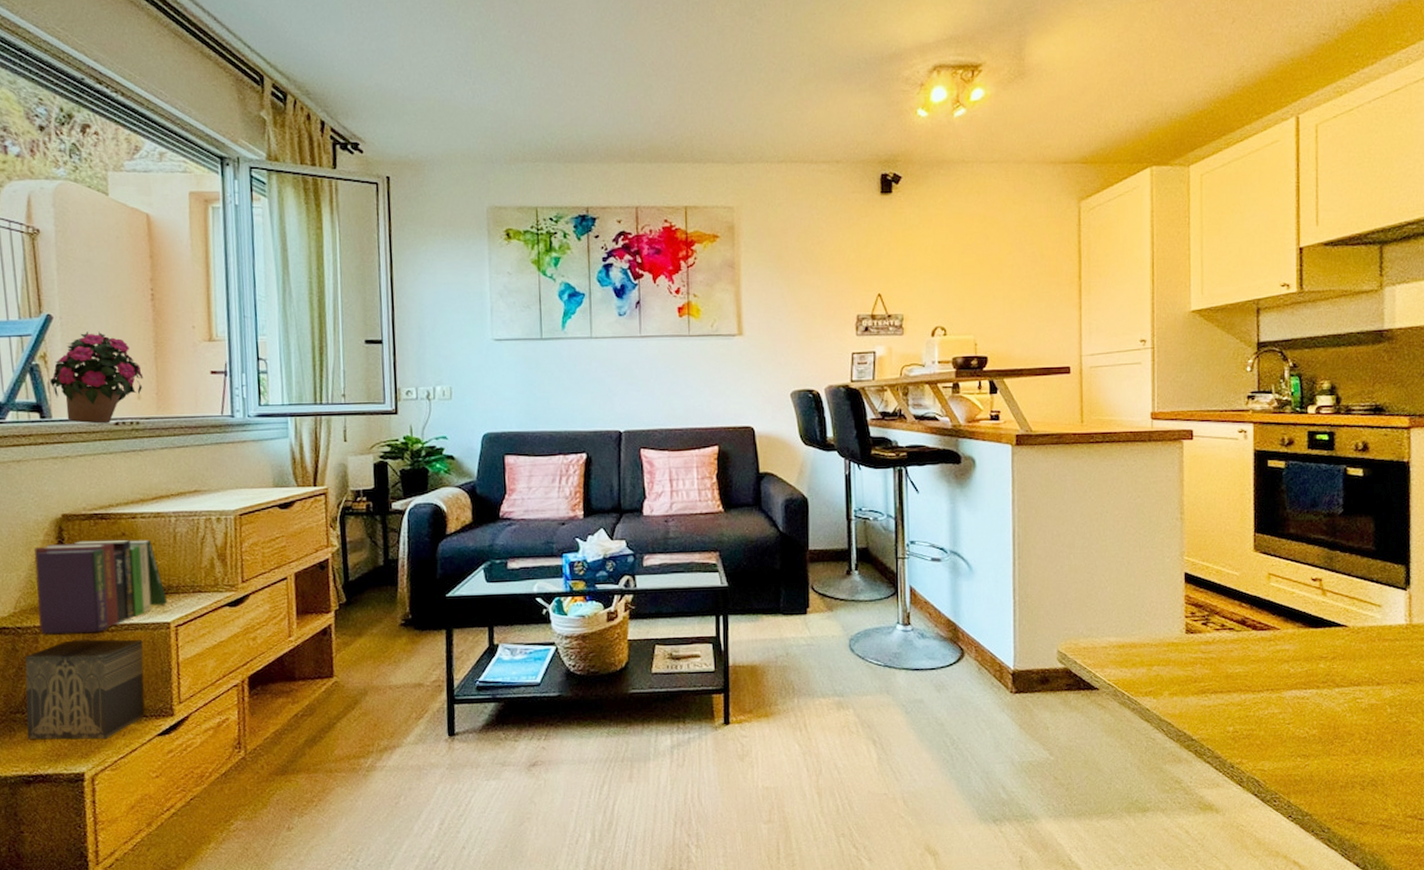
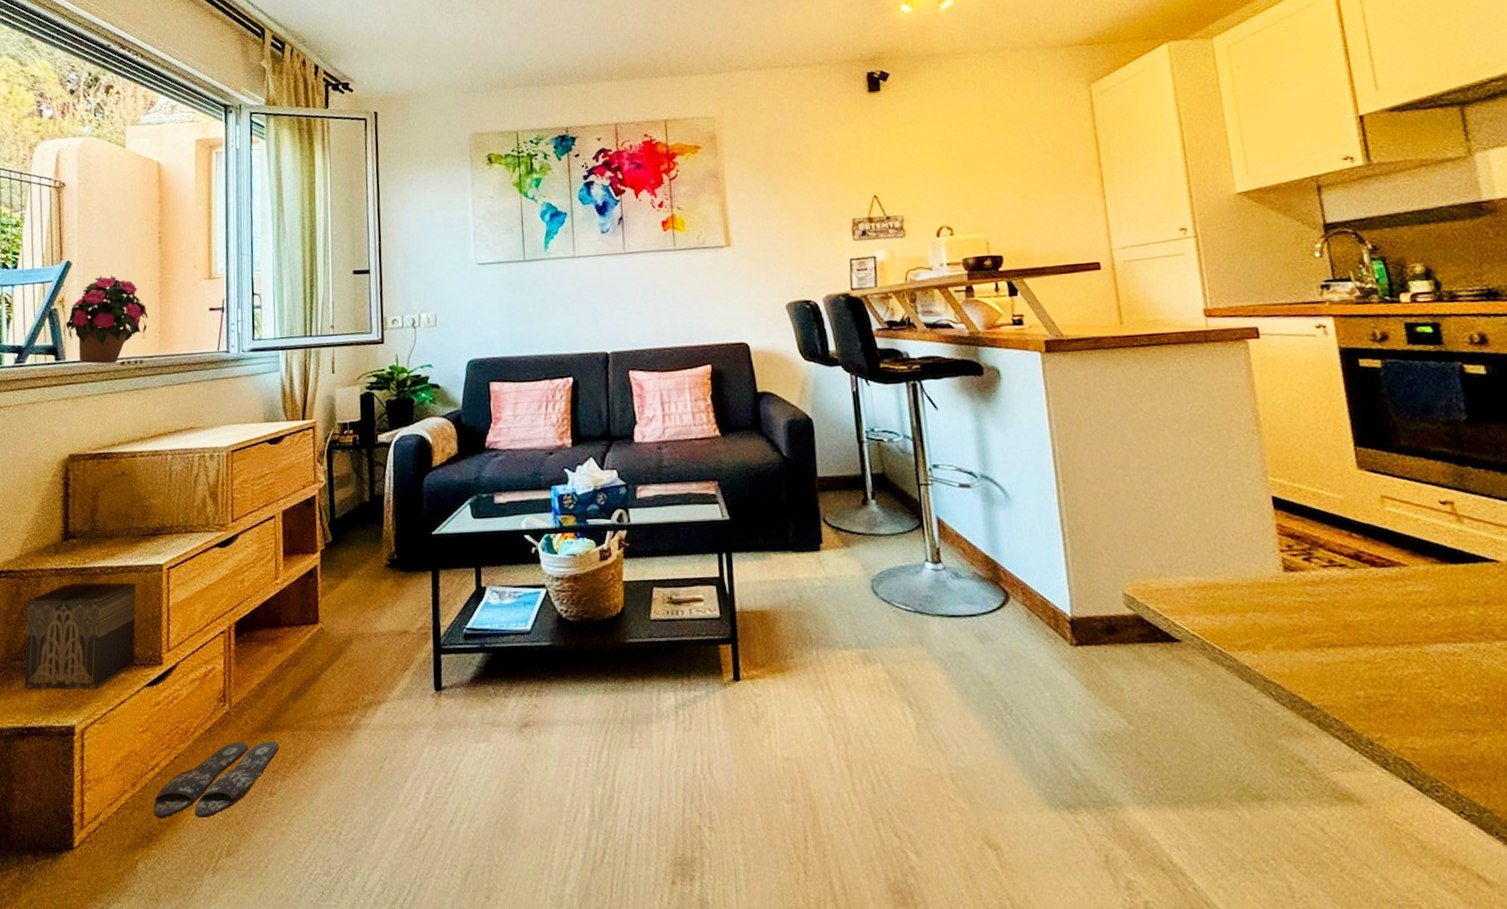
books: present [34,539,168,634] -> none [42,478,161,577]
slippers: none [170,782,296,852] -> present [153,741,280,818]

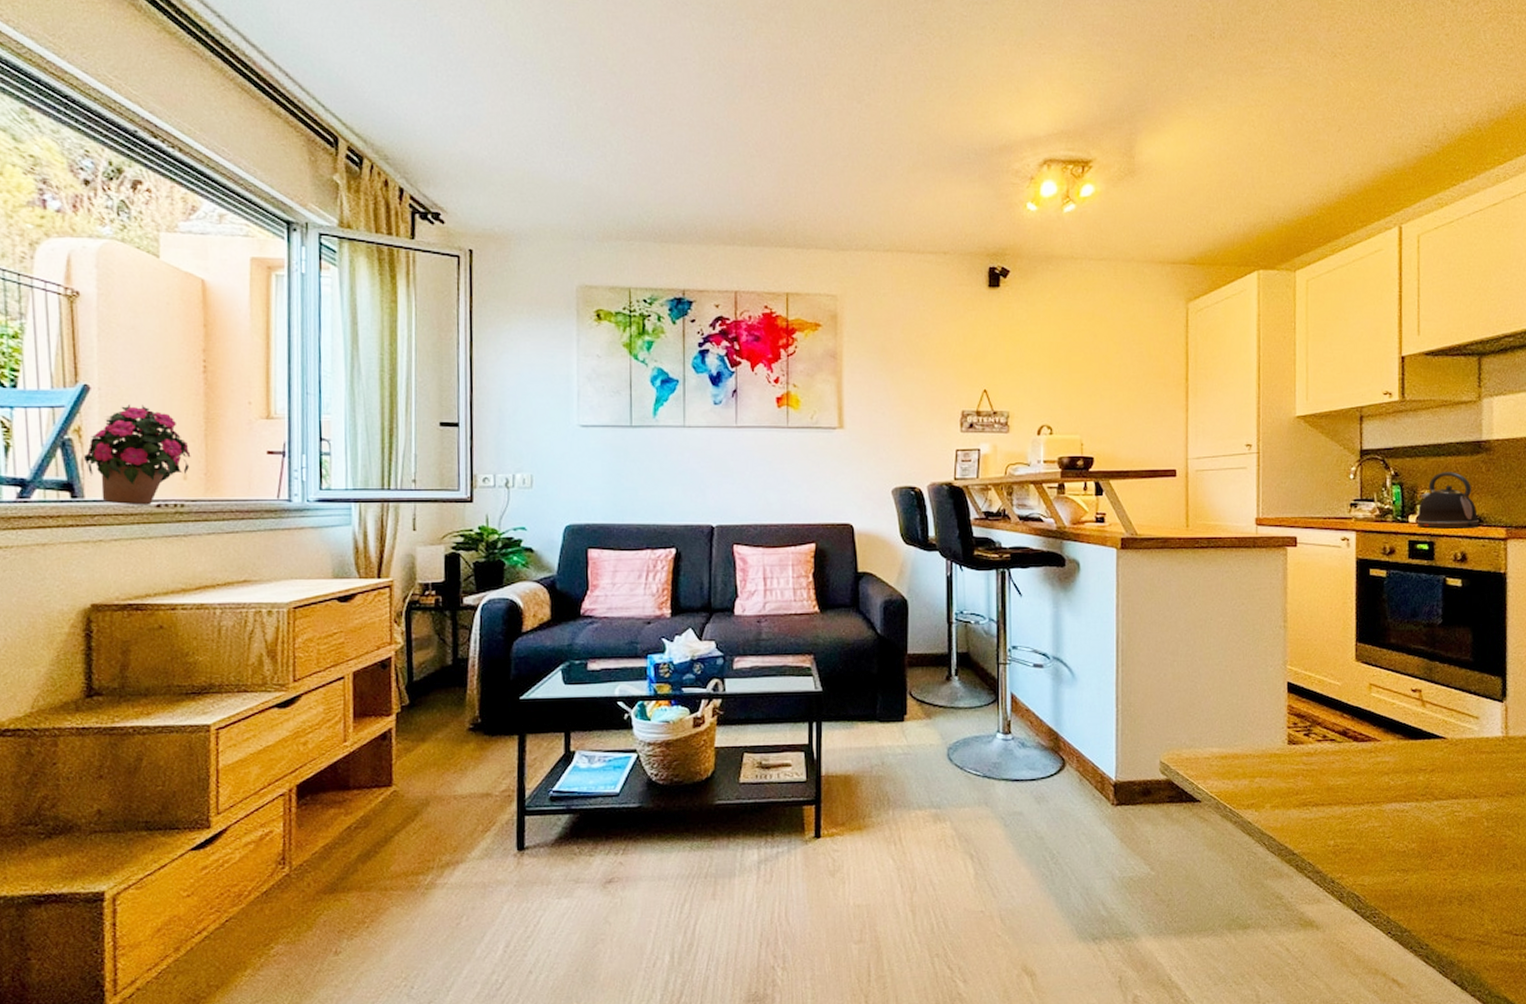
decorative box: present [24,582,137,690] -> none [39,743,179,855]
slippers: present [153,741,280,818] -> none [201,901,346,980]
kettle: none [1410,240,1497,308] -> present [1417,472,1480,529]

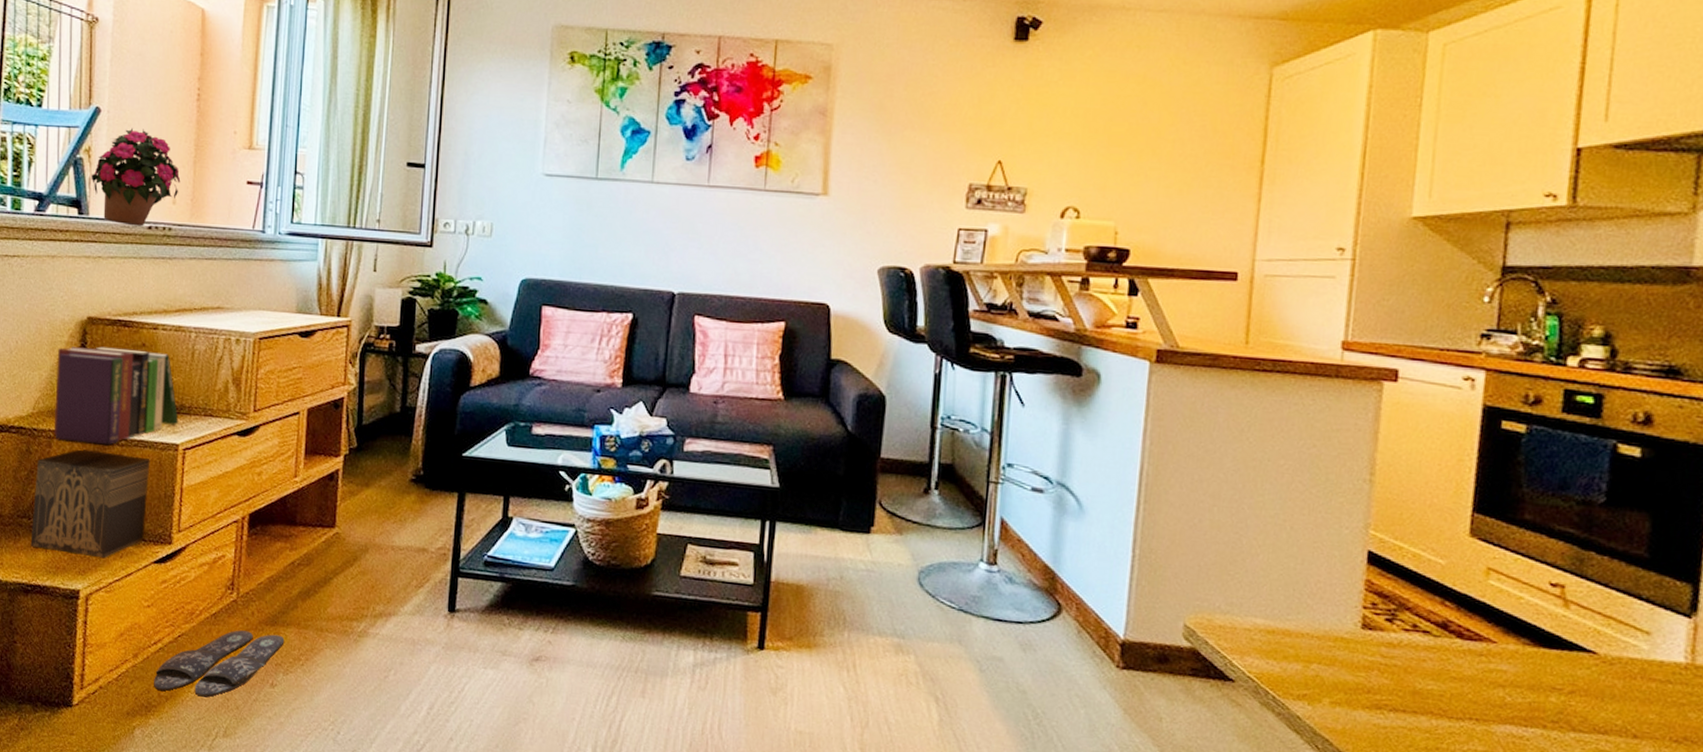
decorative box: none [39,743,179,855] -> present [30,449,150,558]
books: none [57,633,209,737] -> present [53,346,179,445]
slippers: none [201,901,346,980] -> present [154,630,285,697]
kettle: present [1417,472,1480,529] -> none [1579,304,1678,382]

